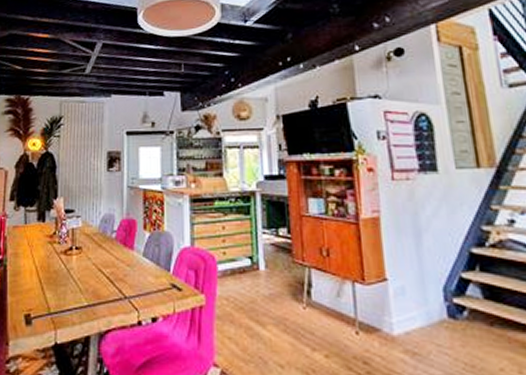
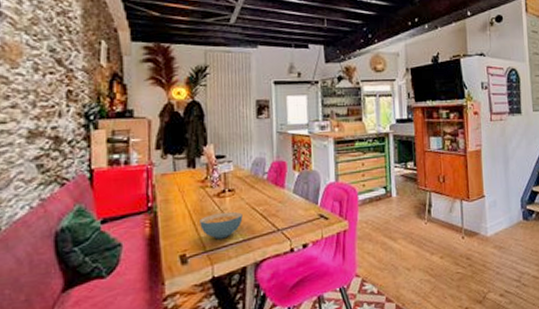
cereal bowl: none [46,271,89,301] -> present [200,211,243,239]

